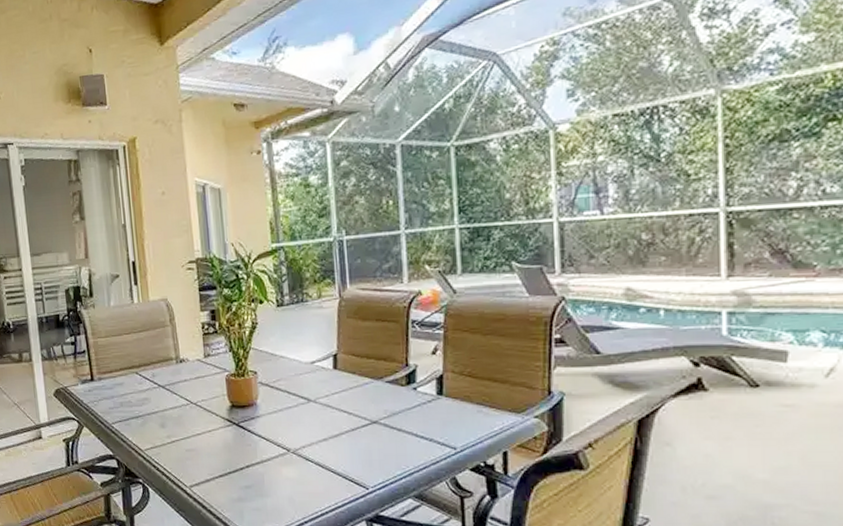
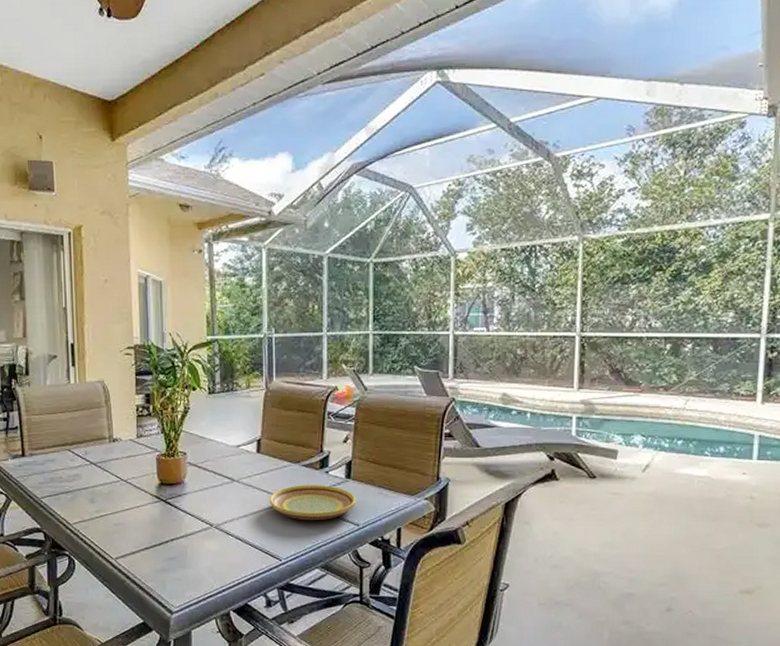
plate: none [350,403,451,444] -> present [269,485,356,521]

